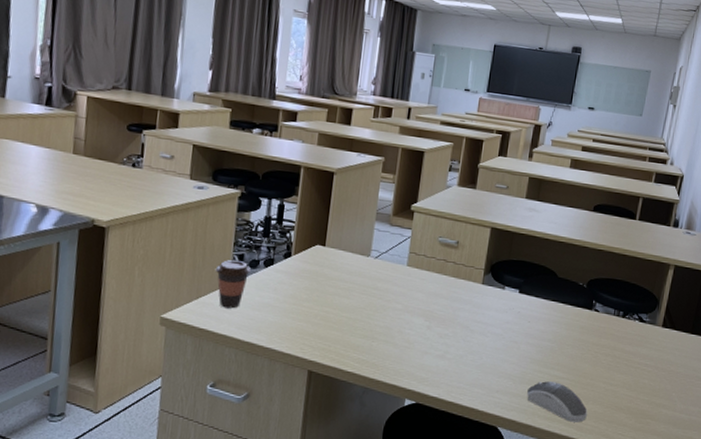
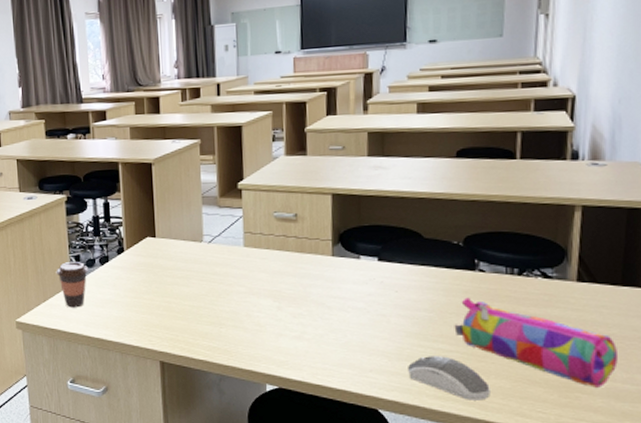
pencil case: none [568,332,681,416] -> present [454,297,618,388]

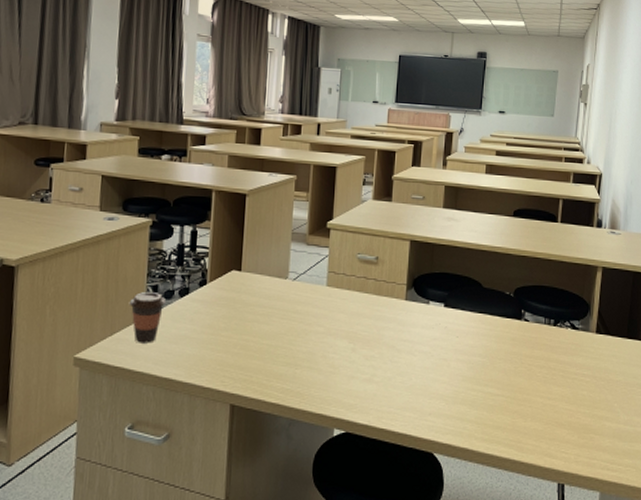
computer mouse: present [408,356,490,400] -> none [462,400,527,442]
pencil case: present [454,297,618,388] -> none [502,345,621,429]

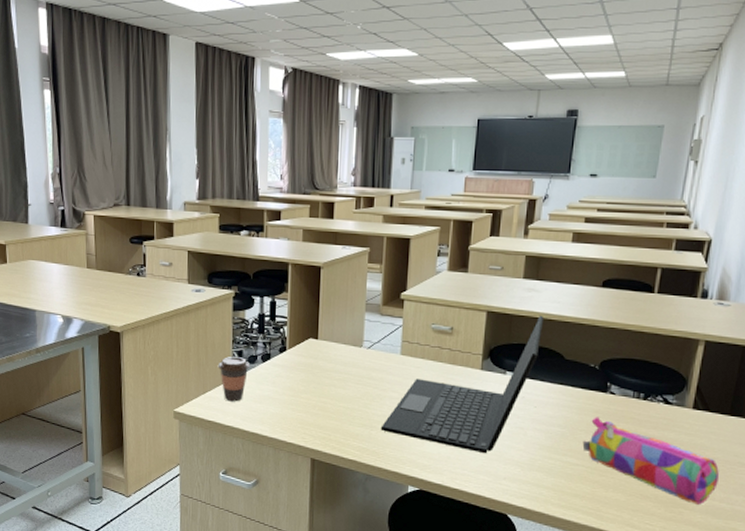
laptop: none [305,244,463,389] -> present [380,315,545,454]
pencil case: none [502,345,621,429] -> present [582,417,719,505]

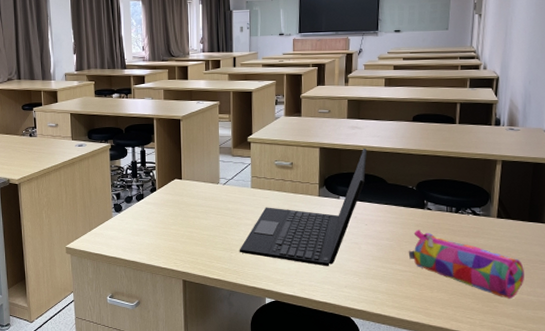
coffee cup: present [217,356,249,402] -> none [100,198,127,236]

